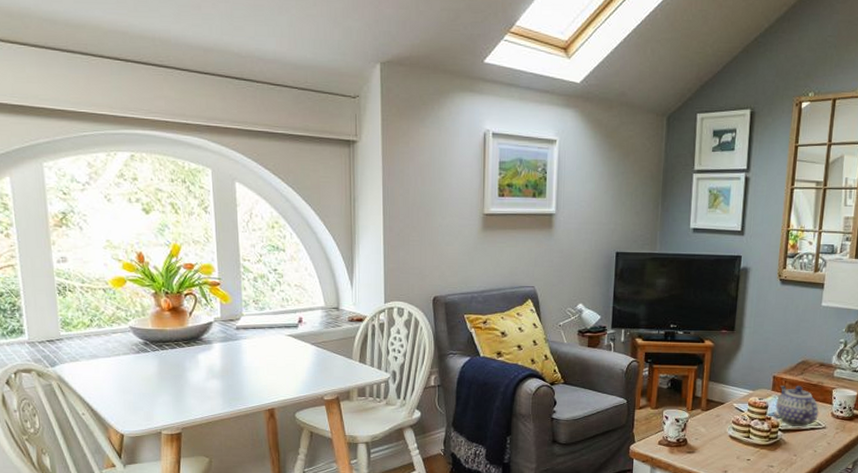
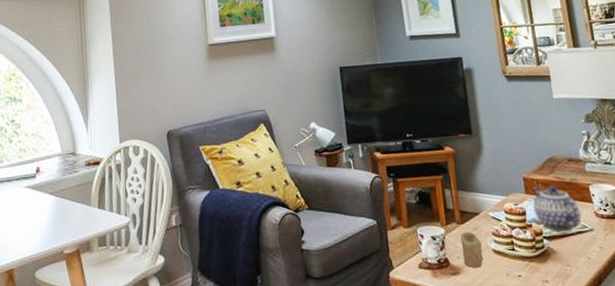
candle: none [700,418,721,449] -> present [460,231,484,268]

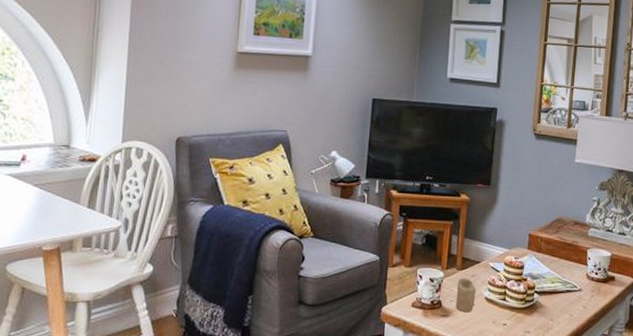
teapot: present [533,185,582,232] -> none [531,244,574,288]

